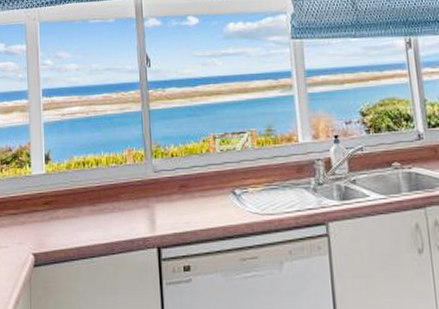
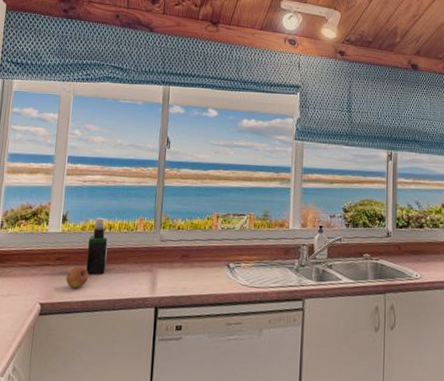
fruit: none [57,209,81,234] -> present [66,266,89,289]
spray bottle: none [76,152,99,218] -> present [86,217,108,275]

